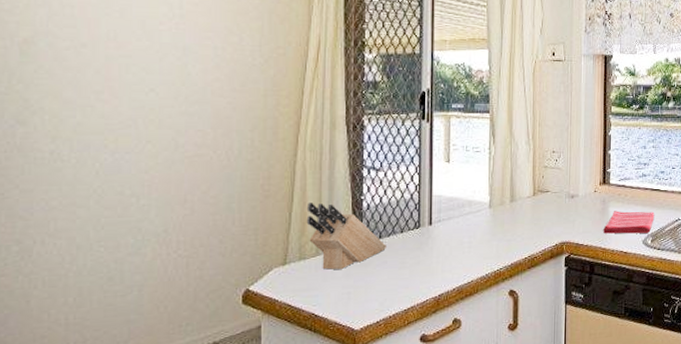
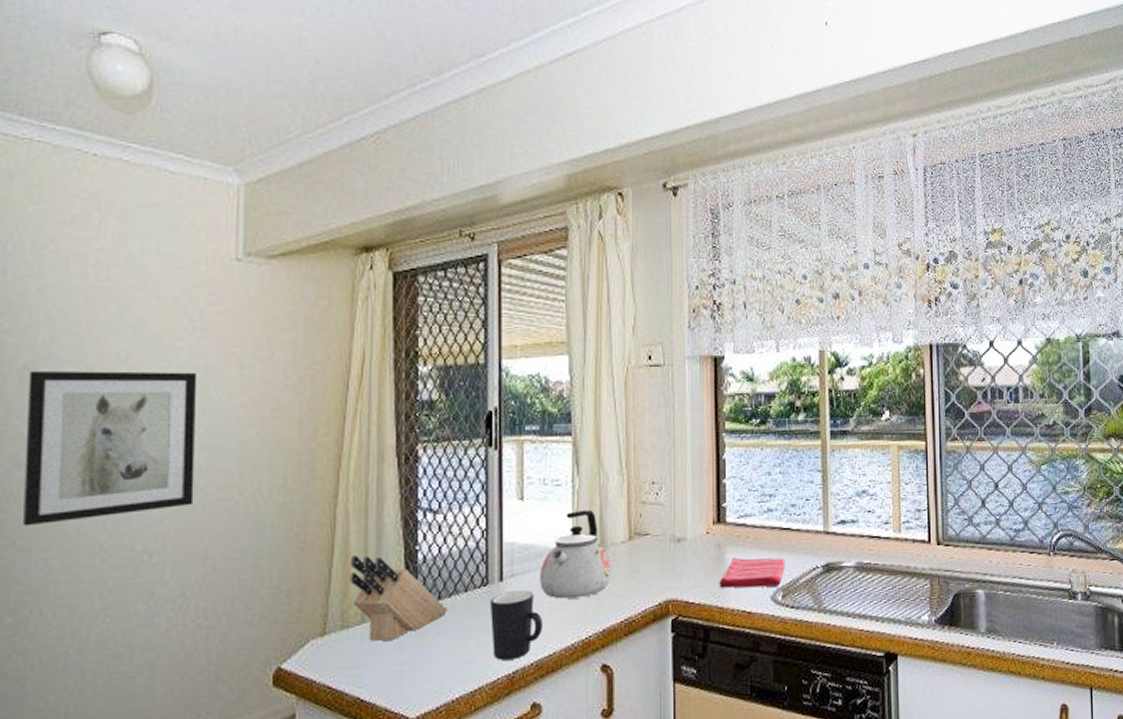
wall art: none [26,44,177,173] -> present [24,370,197,526]
mug: none [420,233,464,286] -> present [489,590,543,660]
kettle: none [462,171,519,240] -> present [540,509,612,599]

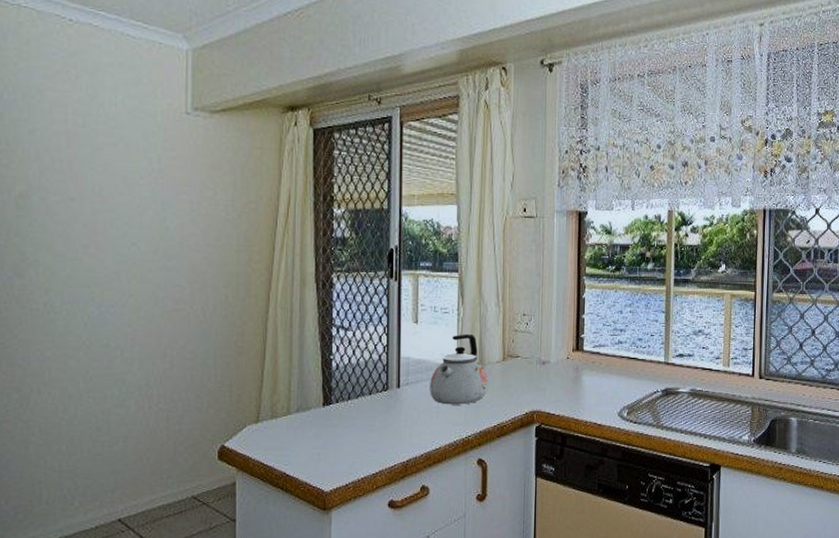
wall art: present [24,370,197,526] -> none [23,198,156,323]
knife block: present [349,554,447,641] -> none [278,360,355,429]
mug: present [489,590,543,660] -> none [389,396,432,451]
dish towel: present [719,557,785,588] -> none [576,380,631,405]

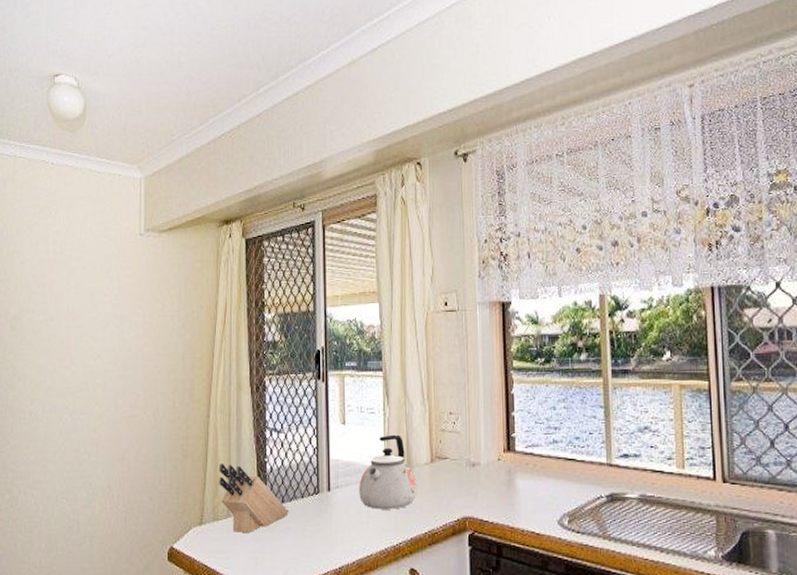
knife block: none [278,360,355,429] -> present [218,462,288,532]

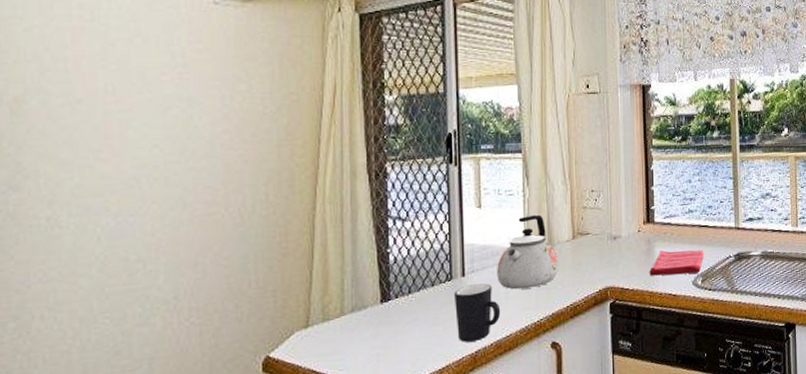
knife block: present [218,462,288,532] -> none [328,258,416,331]
mug: none [320,500,363,557] -> present [453,283,501,342]
dish towel: none [510,483,571,512] -> present [649,250,704,276]

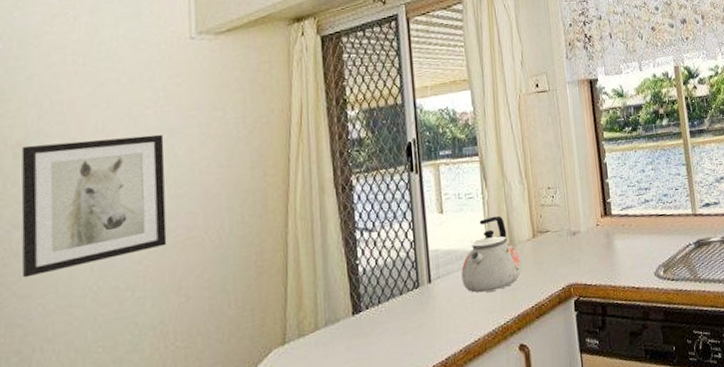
wall art: none [19,102,183,242] -> present [21,134,167,278]
mug: present [453,283,501,342] -> none [421,288,468,350]
dish towel: present [649,250,704,276] -> none [611,239,664,270]

